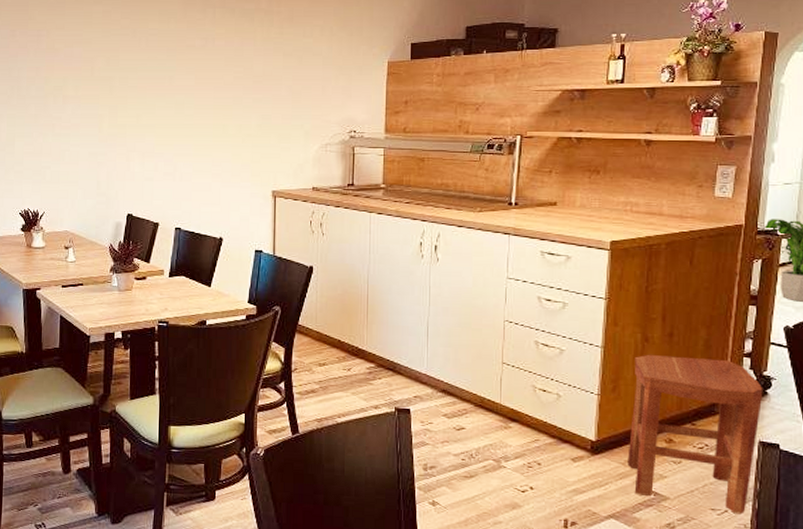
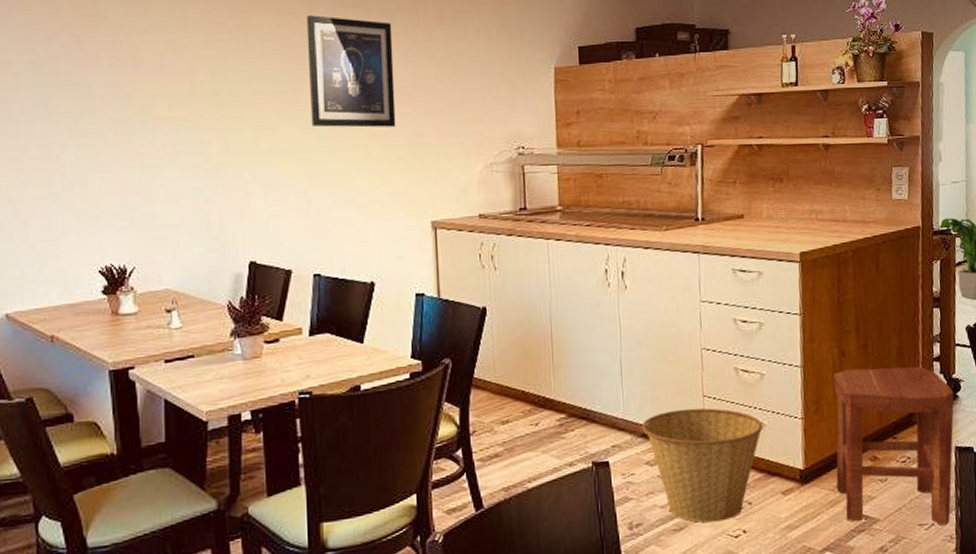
wall art: none [181,15,251,110] -> present [306,15,396,128]
basket: none [442,372,558,476] -> present [641,408,763,523]

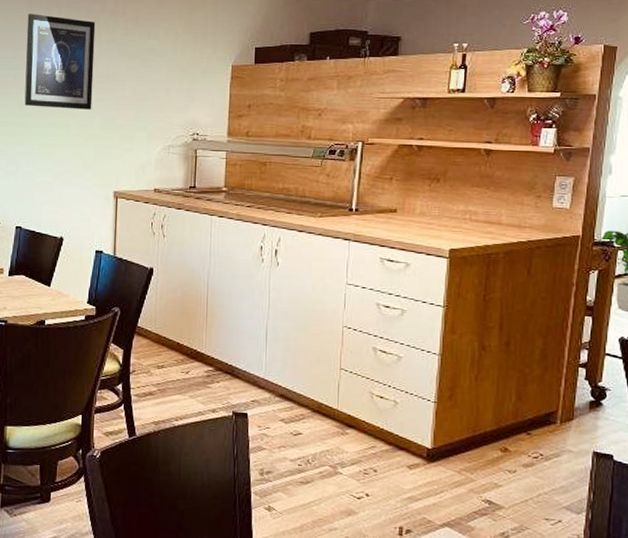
basket: present [641,408,763,523] -> none [280,377,395,483]
stool: present [834,366,954,526] -> none [463,362,598,525]

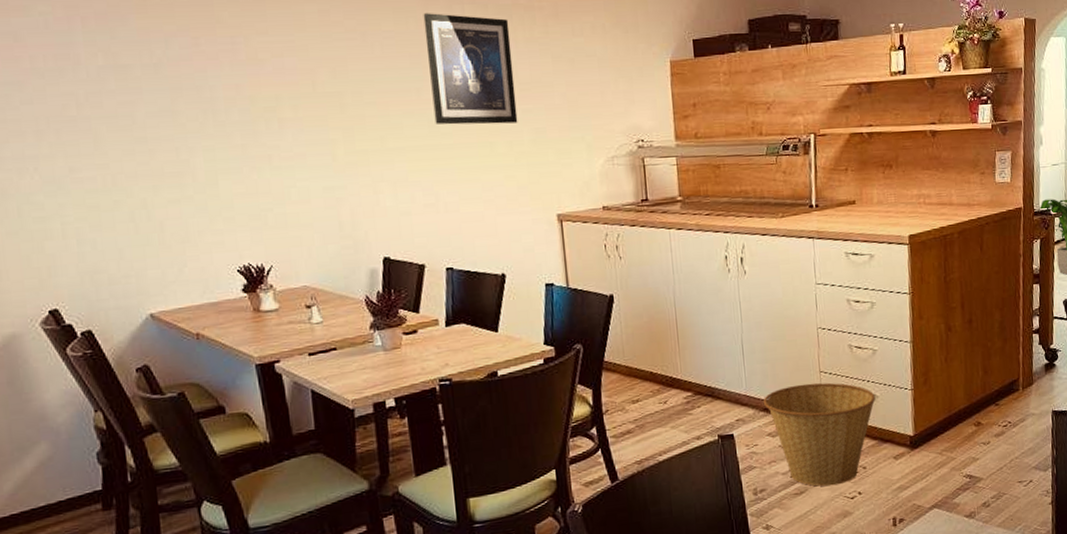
basket: none [280,377,395,483] -> present [763,382,876,487]

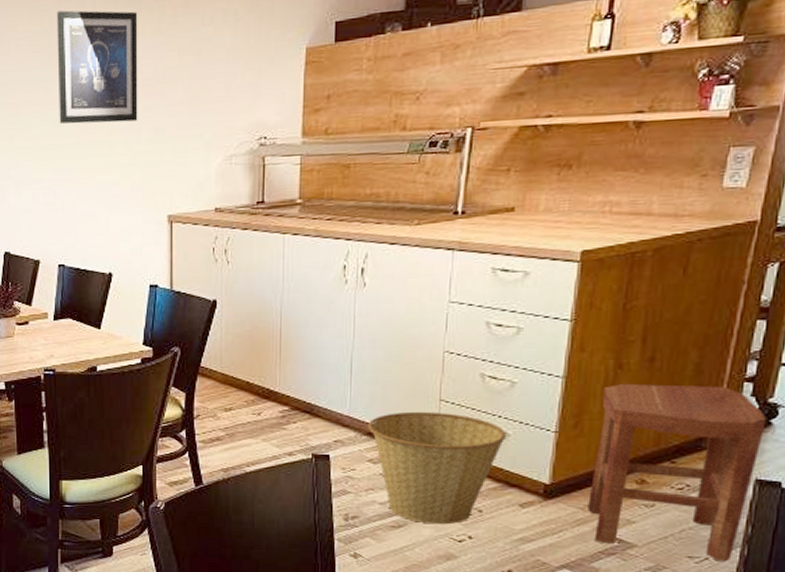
stool: none [941,338,1052,483] -> present [587,383,767,562]

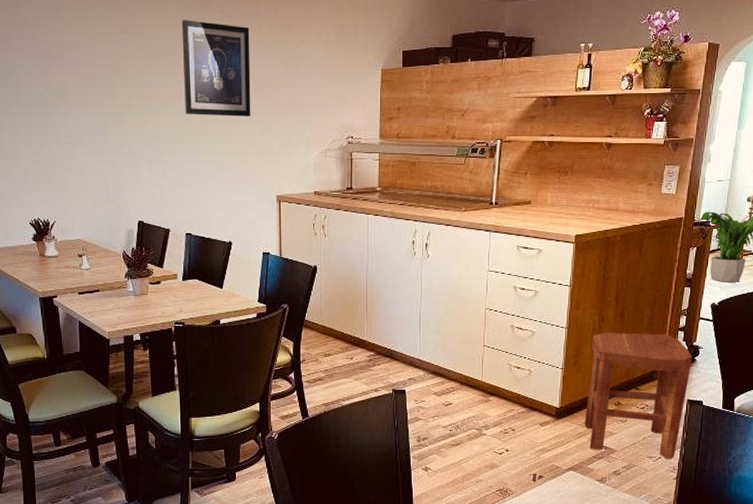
basket: present [367,411,506,525] -> none [433,354,530,442]

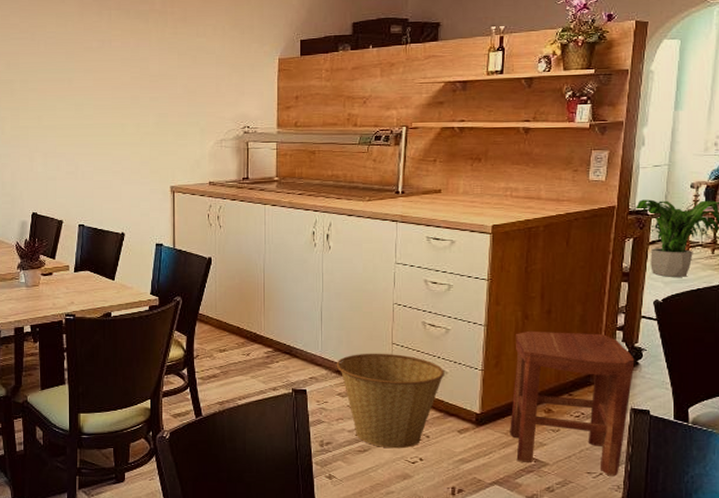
wall art: present [181,20,251,117] -> none [79,17,146,109]
basket: none [433,354,530,442] -> present [336,353,445,449]

